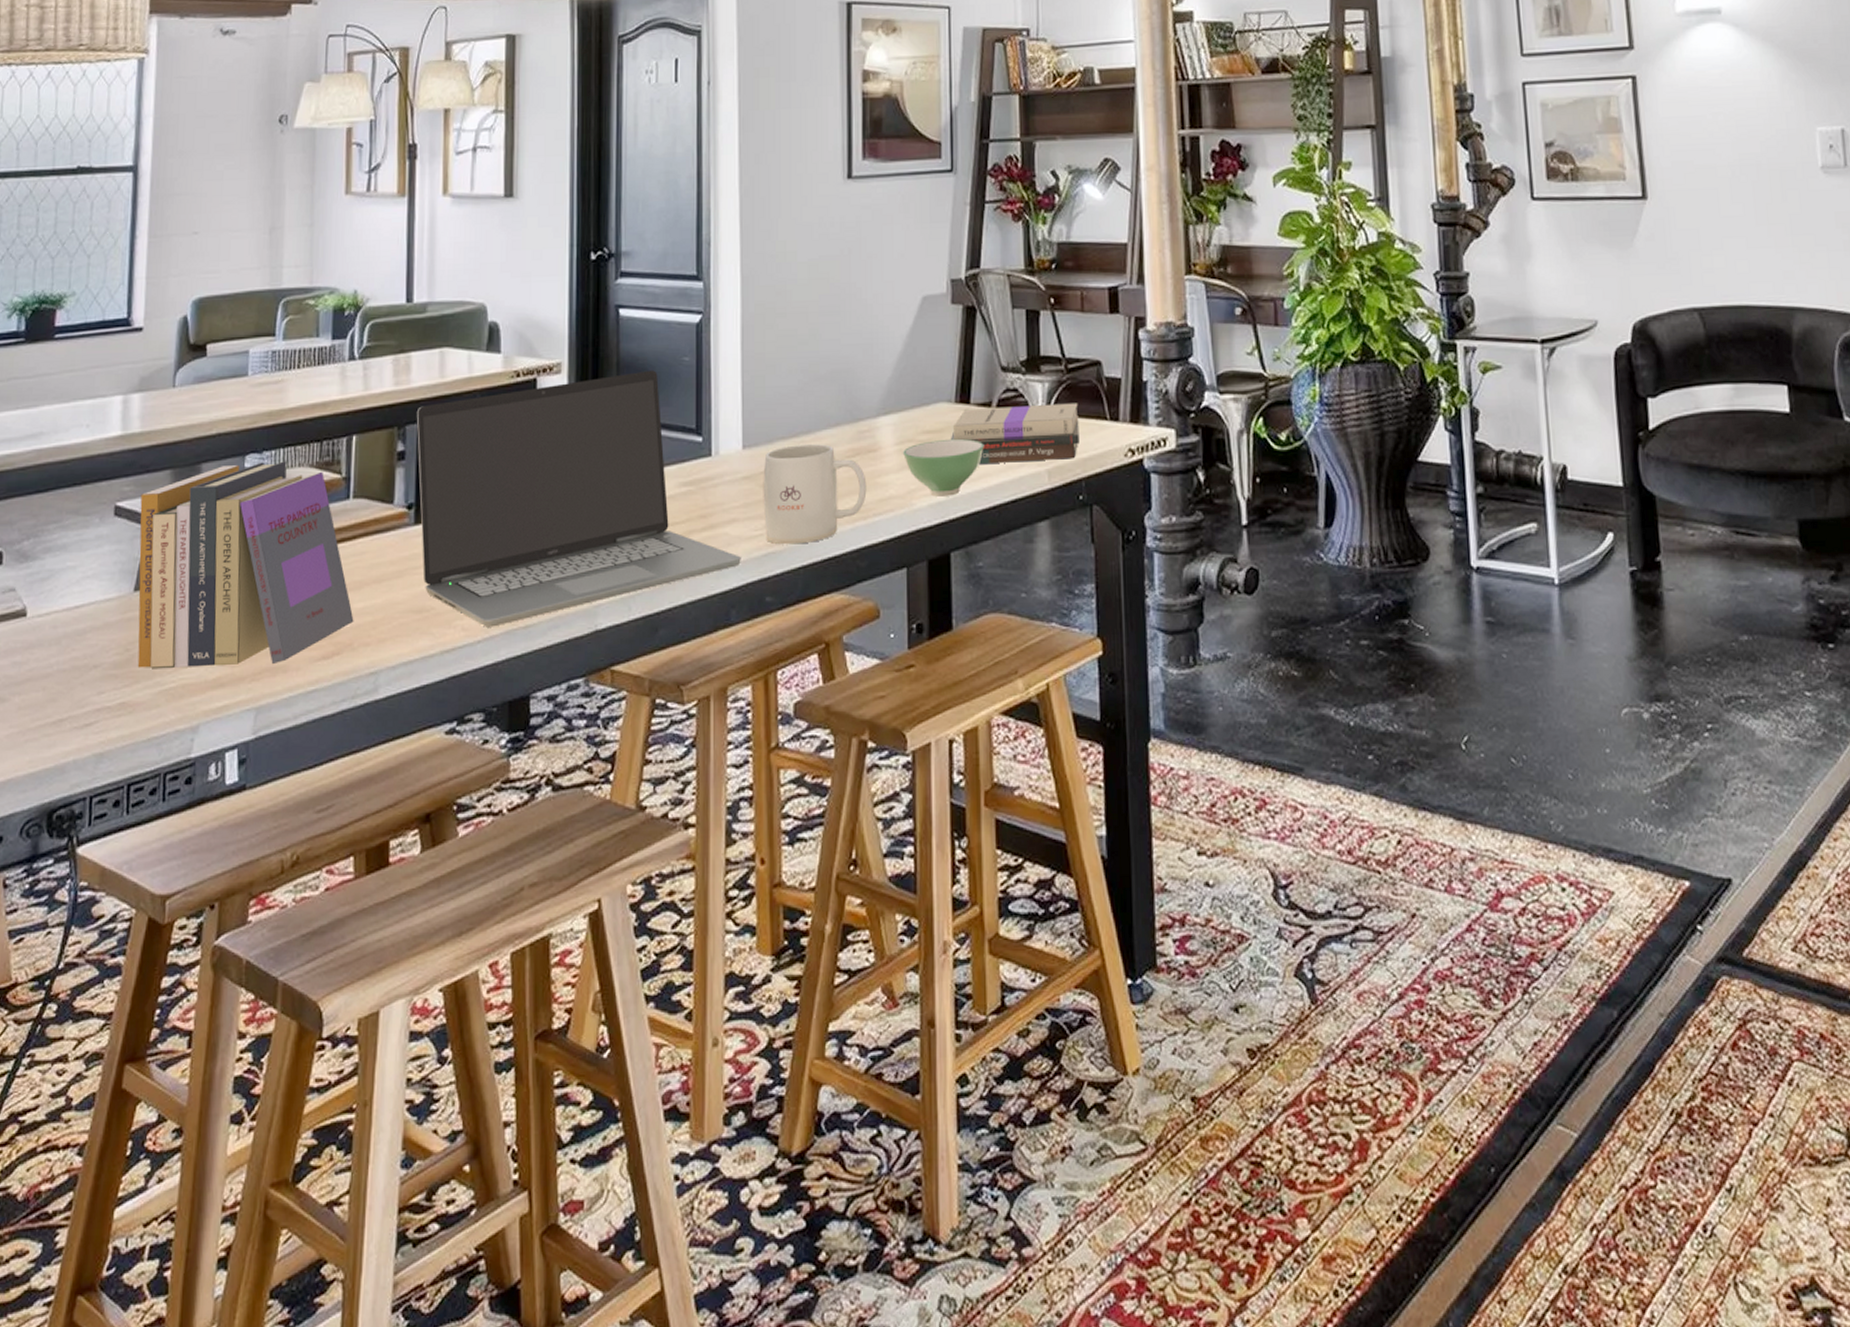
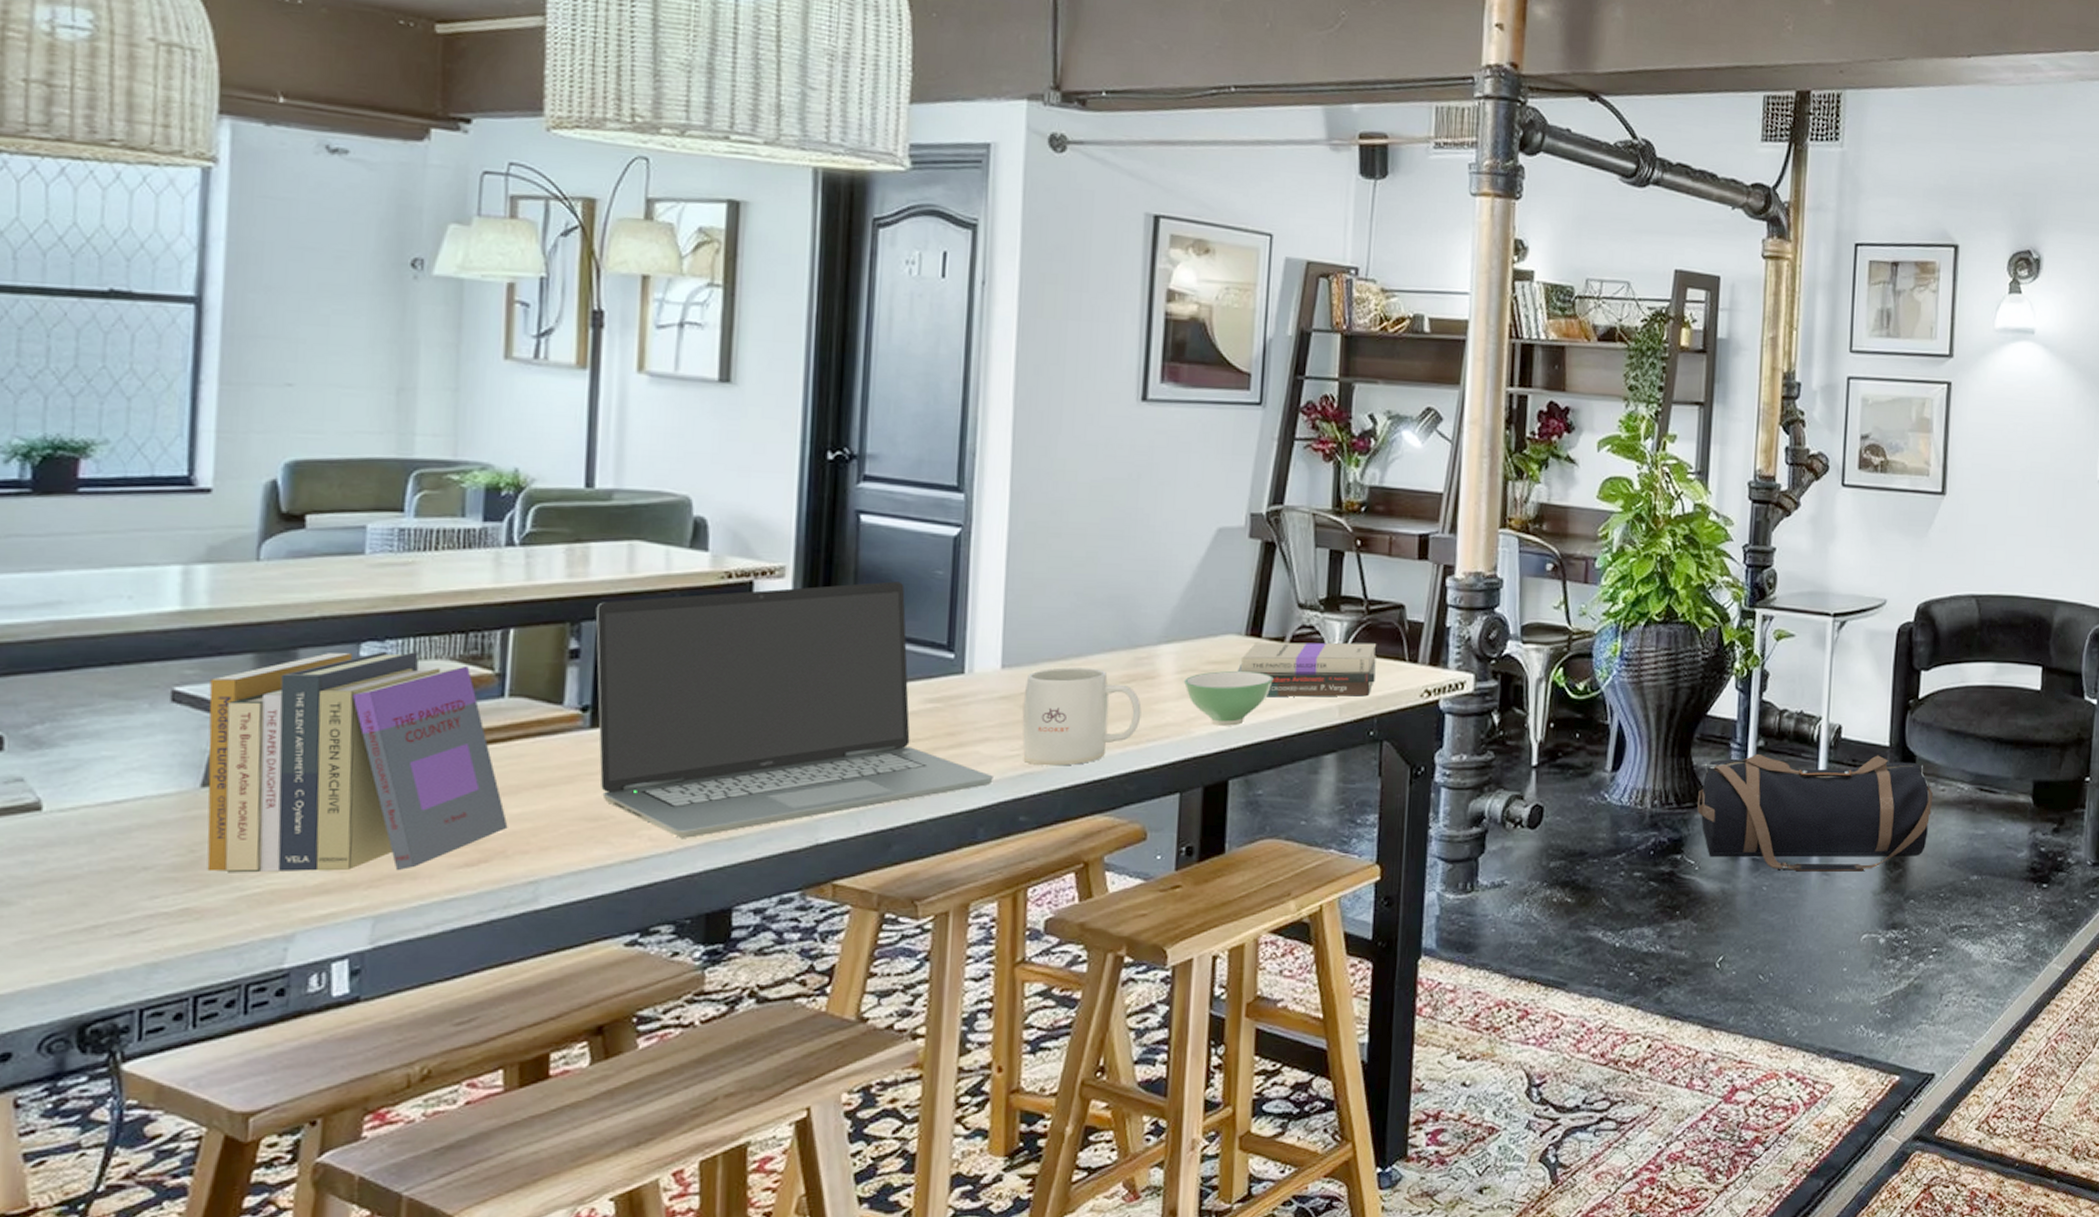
duffel bag: none [1417,497,1683,636] -> present [1697,753,1934,872]

